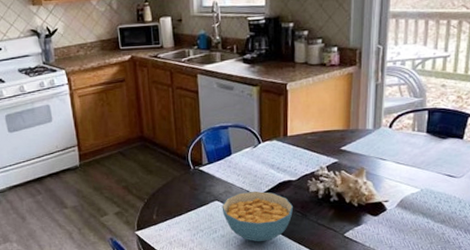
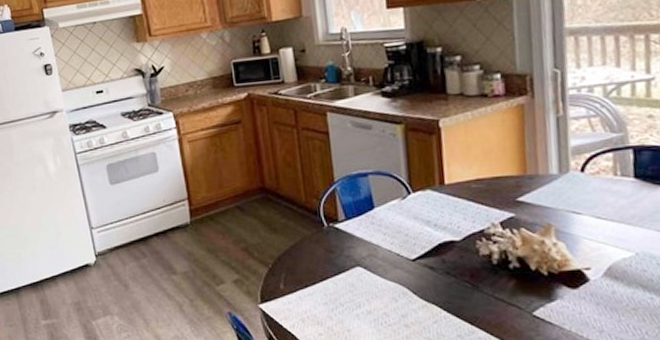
cereal bowl: present [222,191,293,242] -> none [365,254,460,321]

